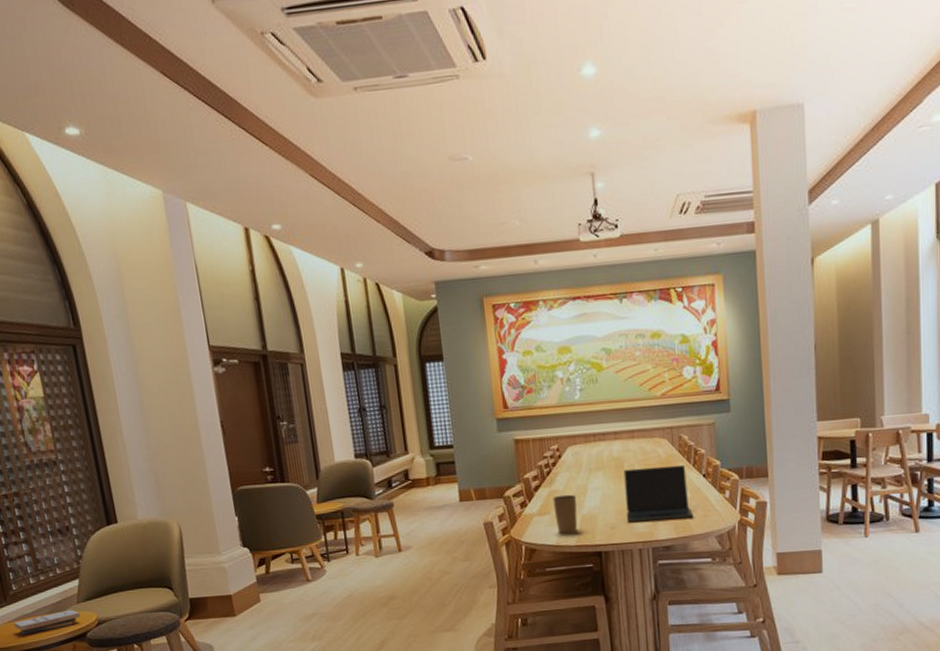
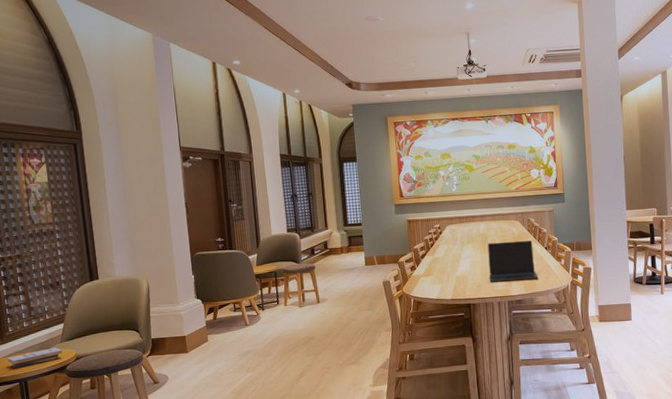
cup: present [552,494,578,533] -> none [435,261,453,290]

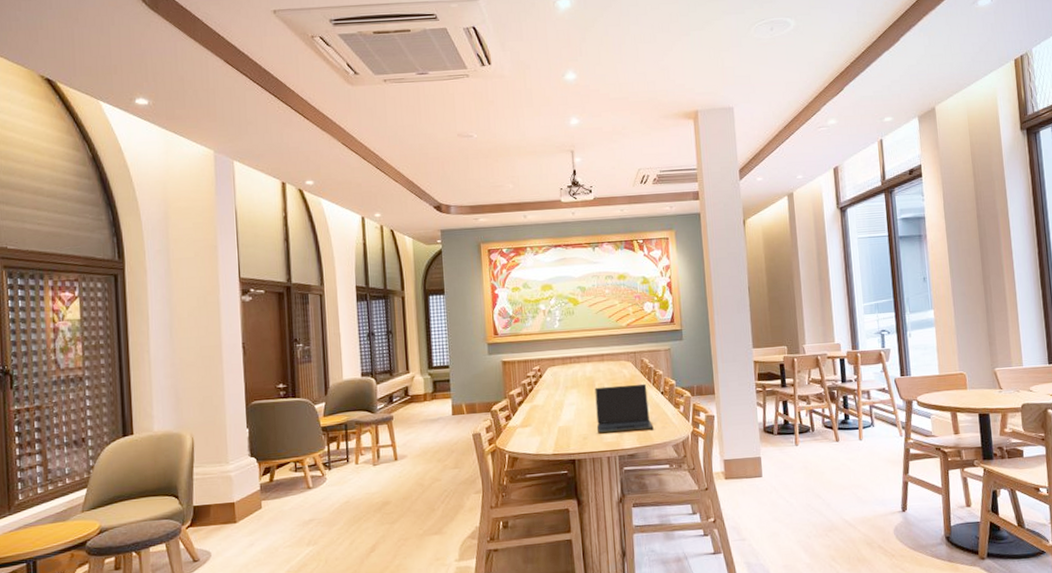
books: present [7,348,63,368] -> none [13,519,83,544]

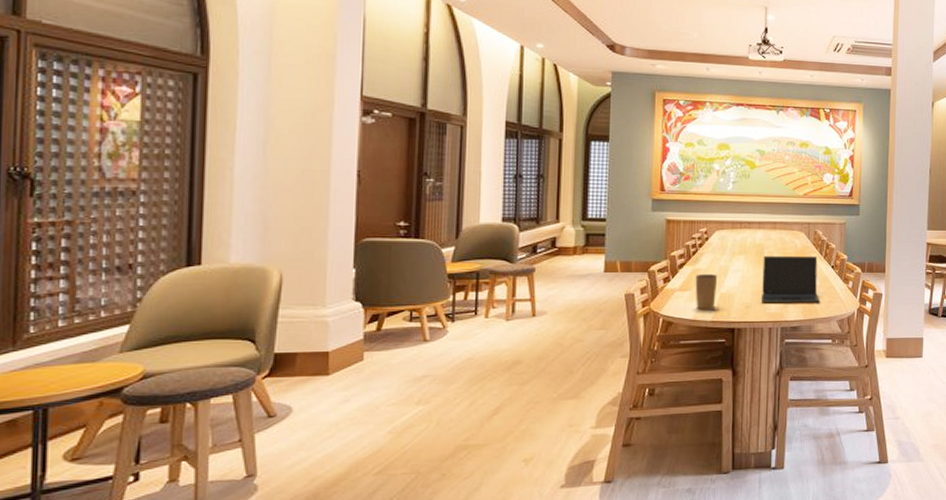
cup: none [534,409,555,443] -> present [695,273,718,308]

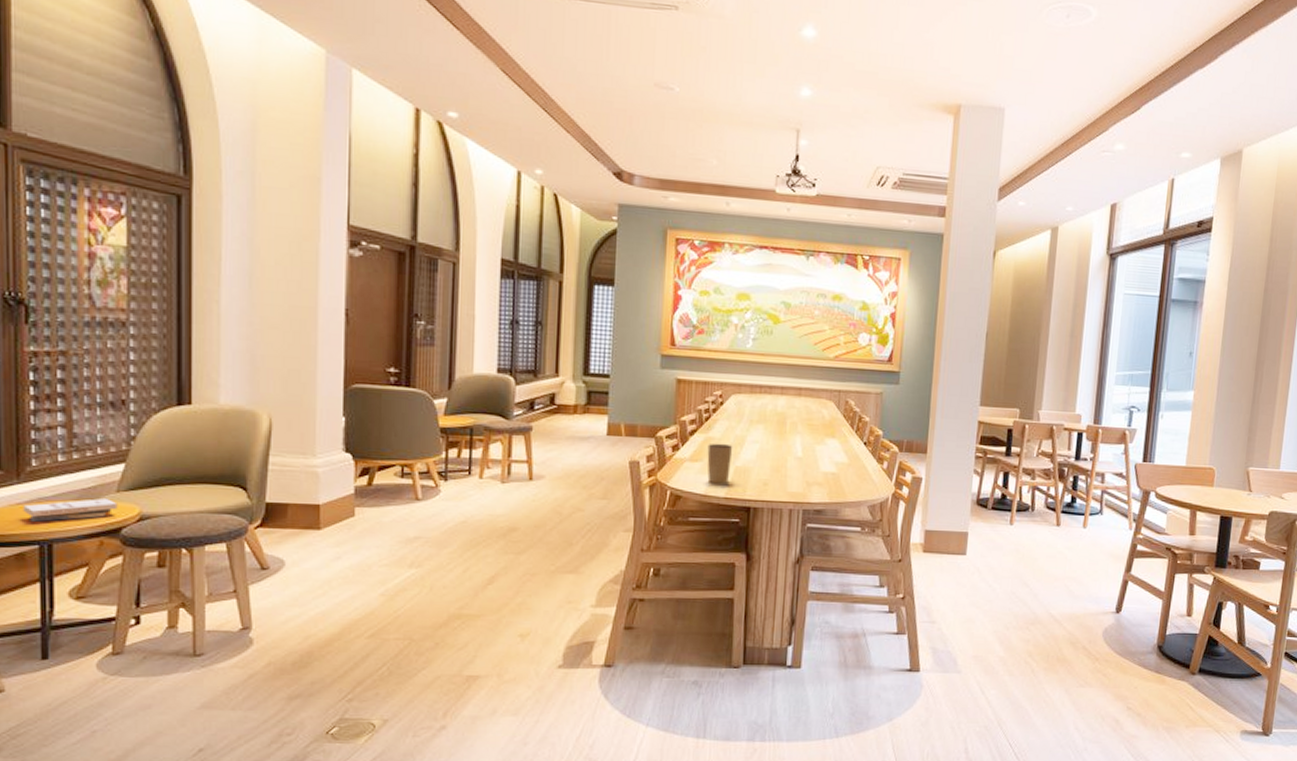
books: none [17,360,120,387] -> present [23,498,118,522]
laptop: present [762,256,820,304] -> none [782,426,849,484]

